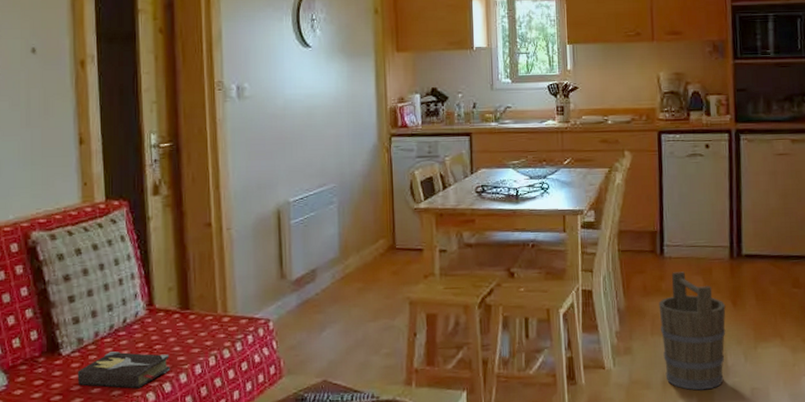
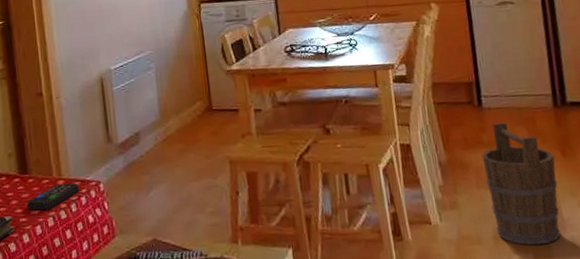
remote control: none [186,319,246,349] -> present [26,182,79,211]

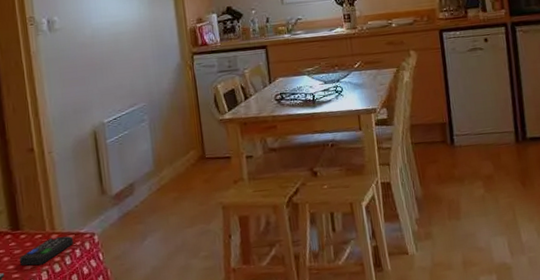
bucket: present [481,122,561,246] -> none [453,158,520,268]

